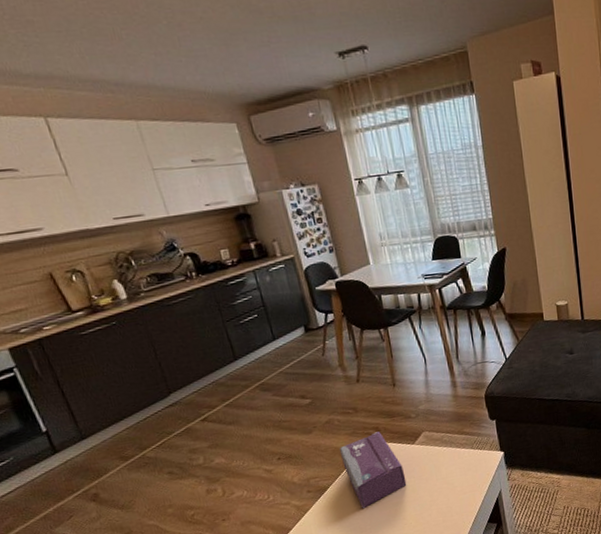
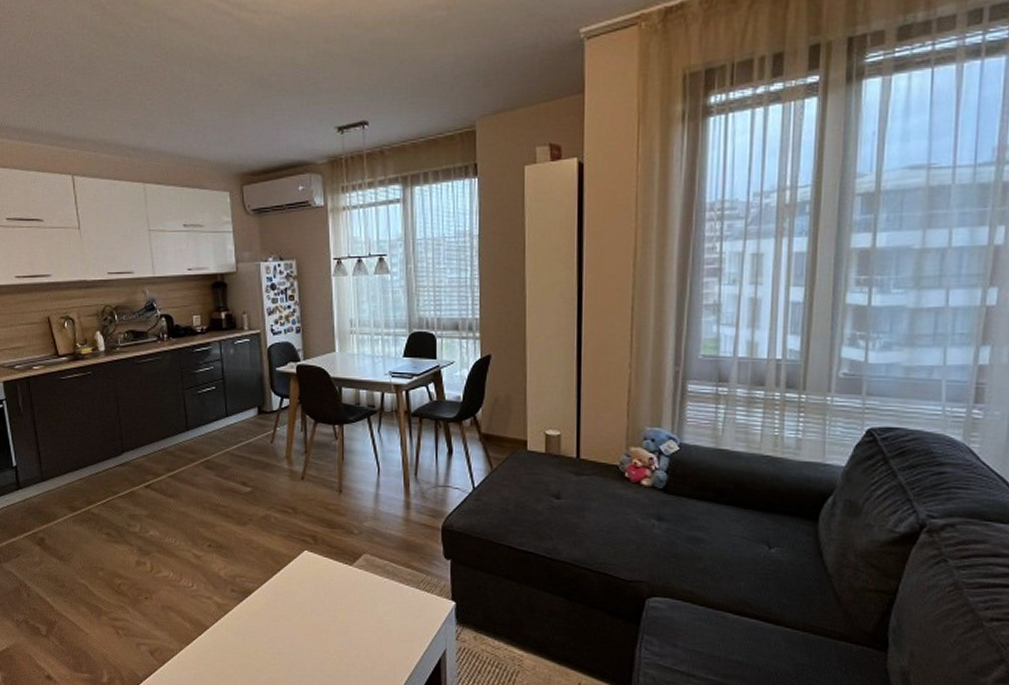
tissue box: present [339,431,407,508] -> none [271,541,337,626]

